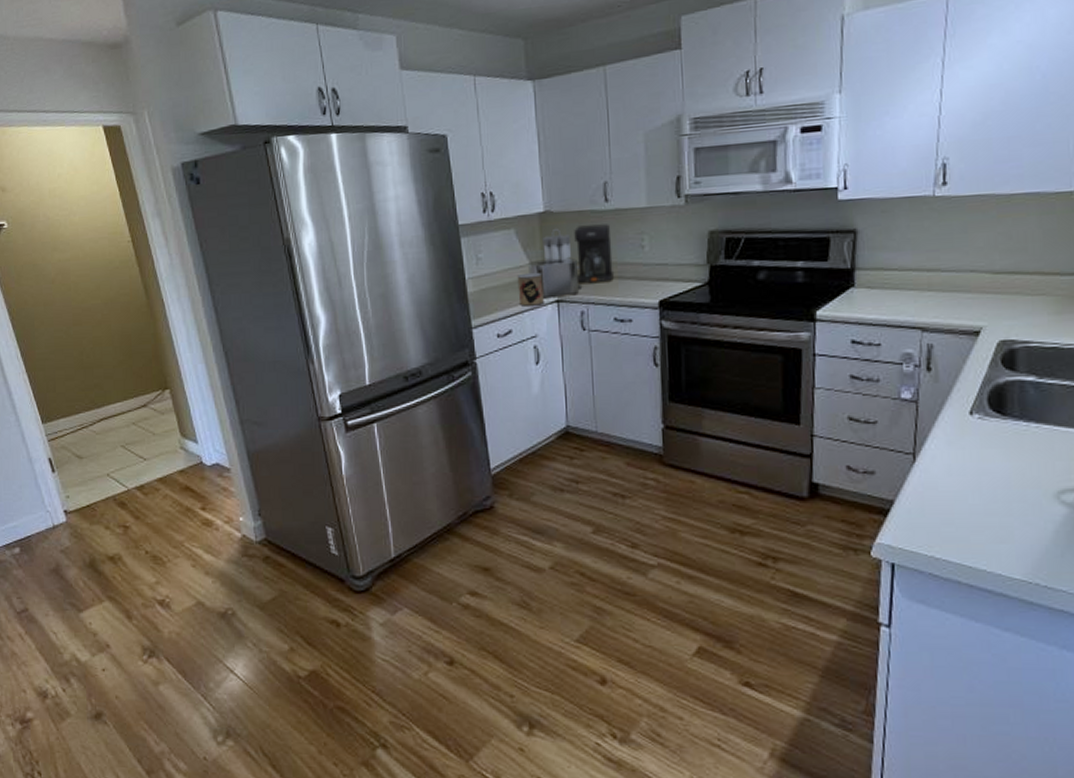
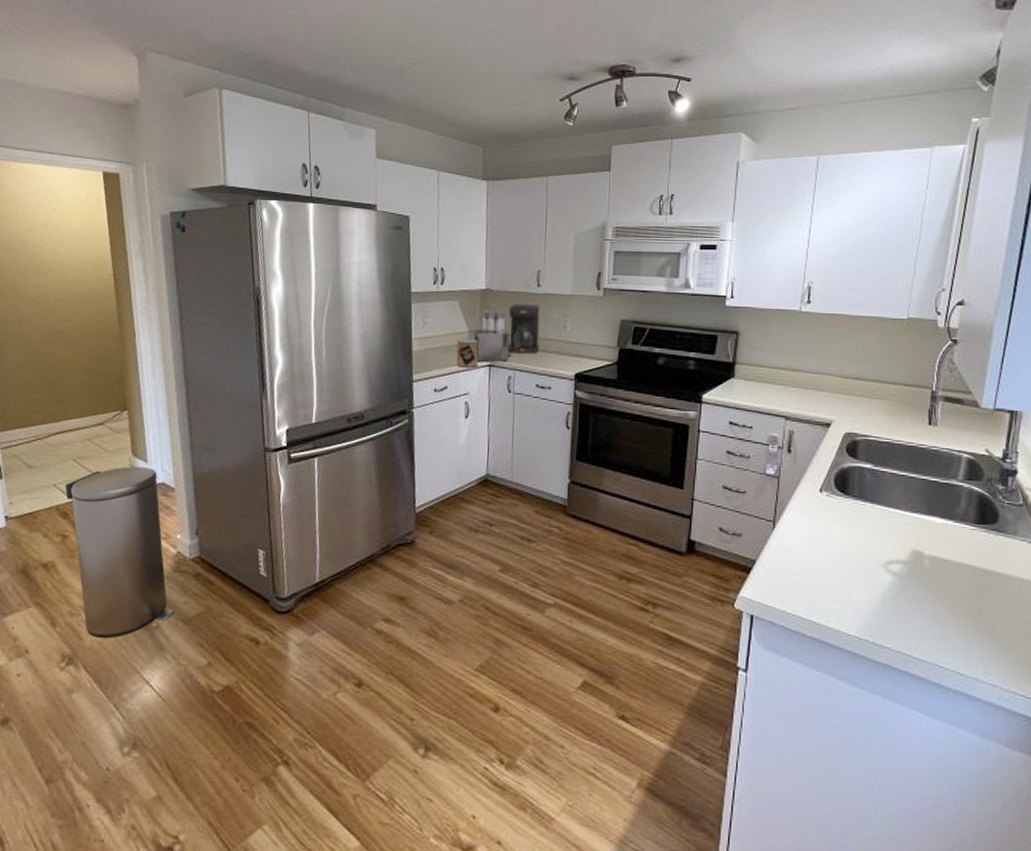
pedal bin: none [118,449,248,628] -> present [65,467,175,638]

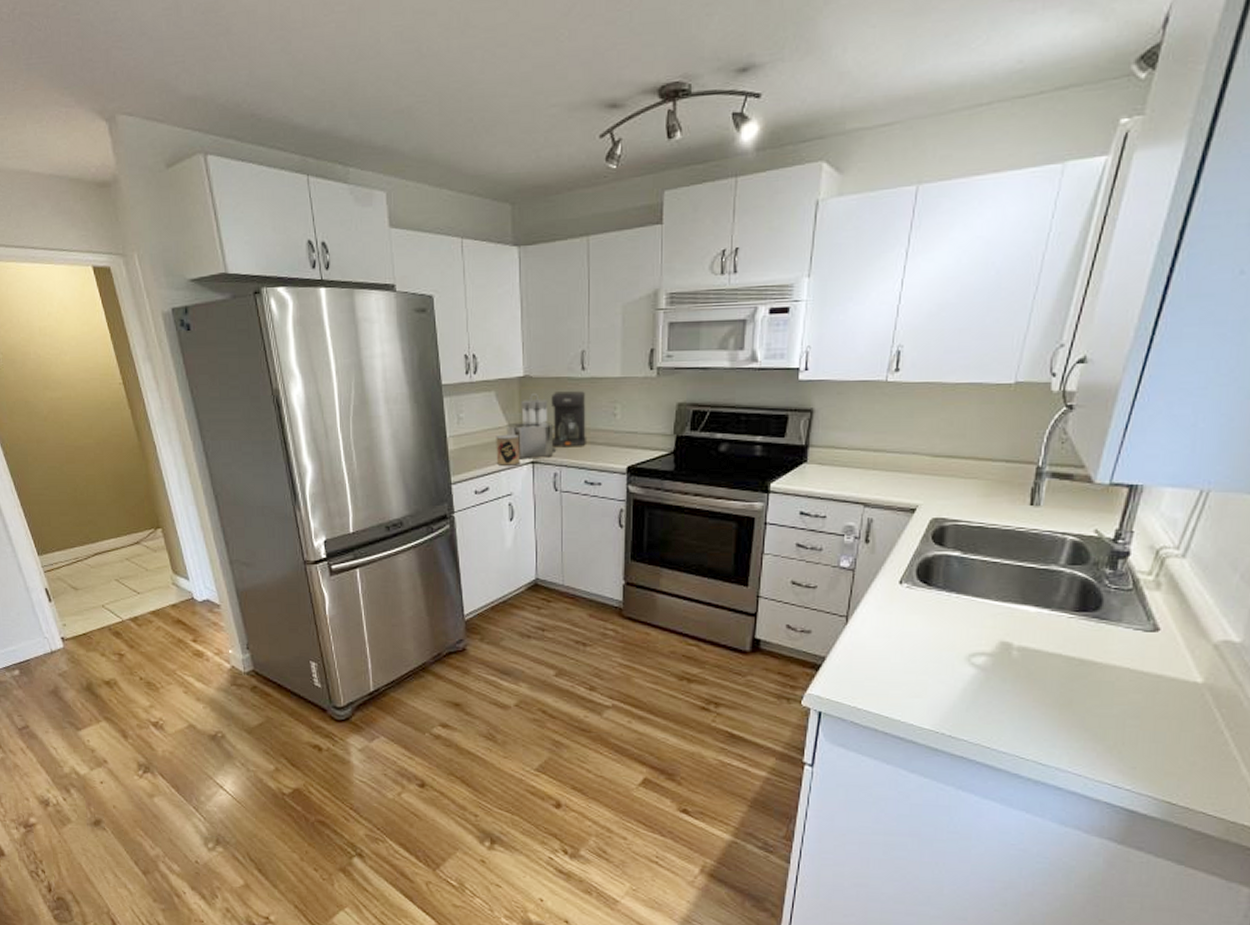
pedal bin: present [65,467,175,638] -> none [113,585,237,748]

